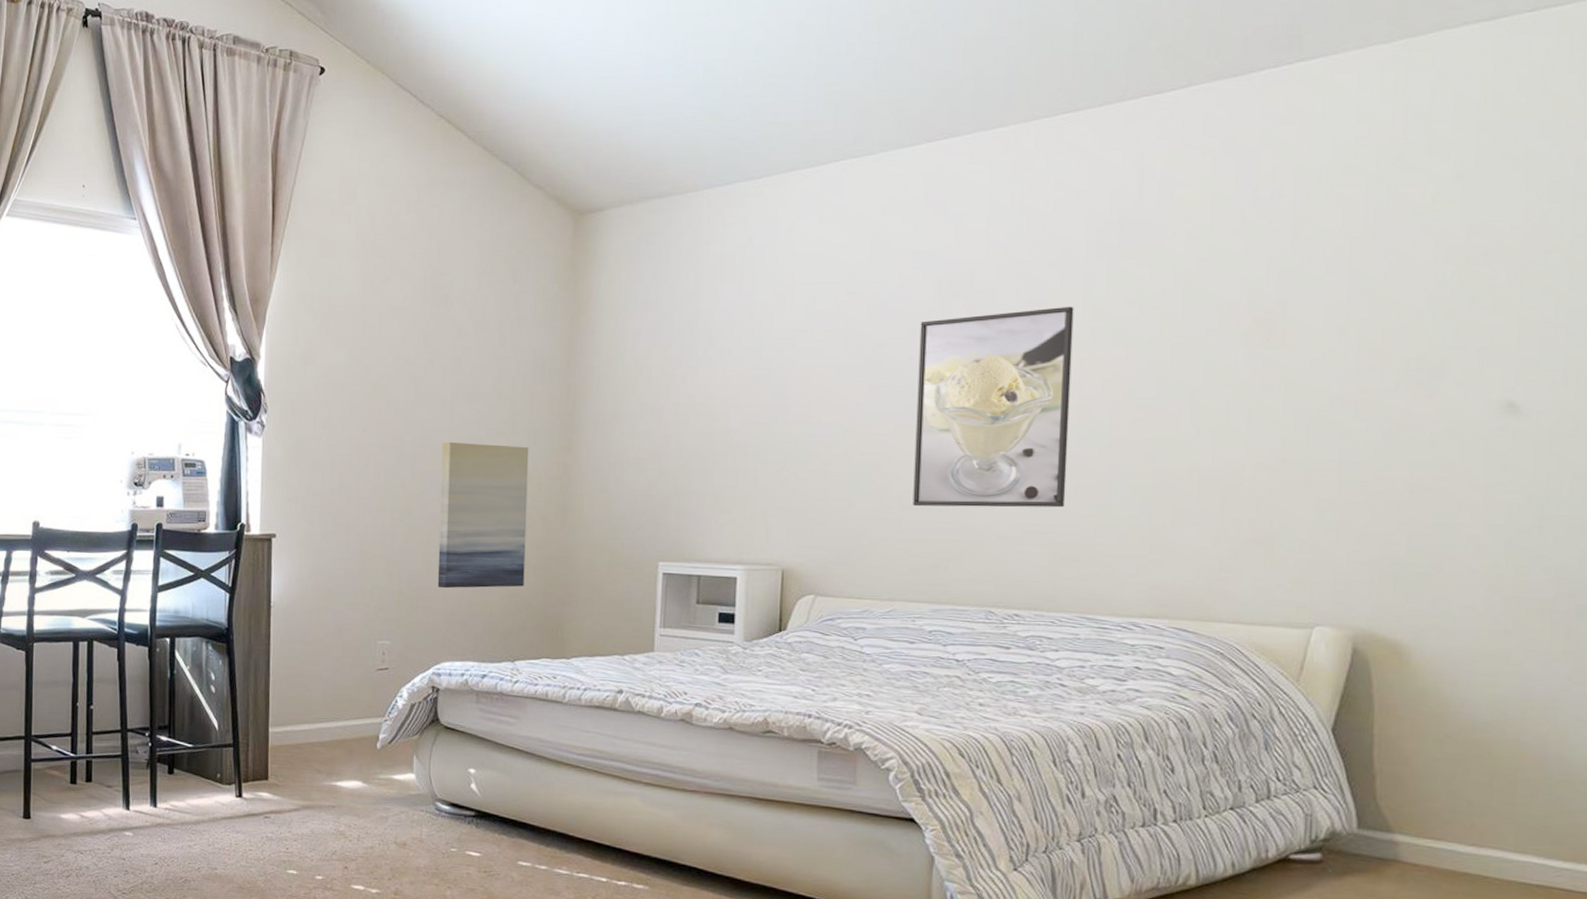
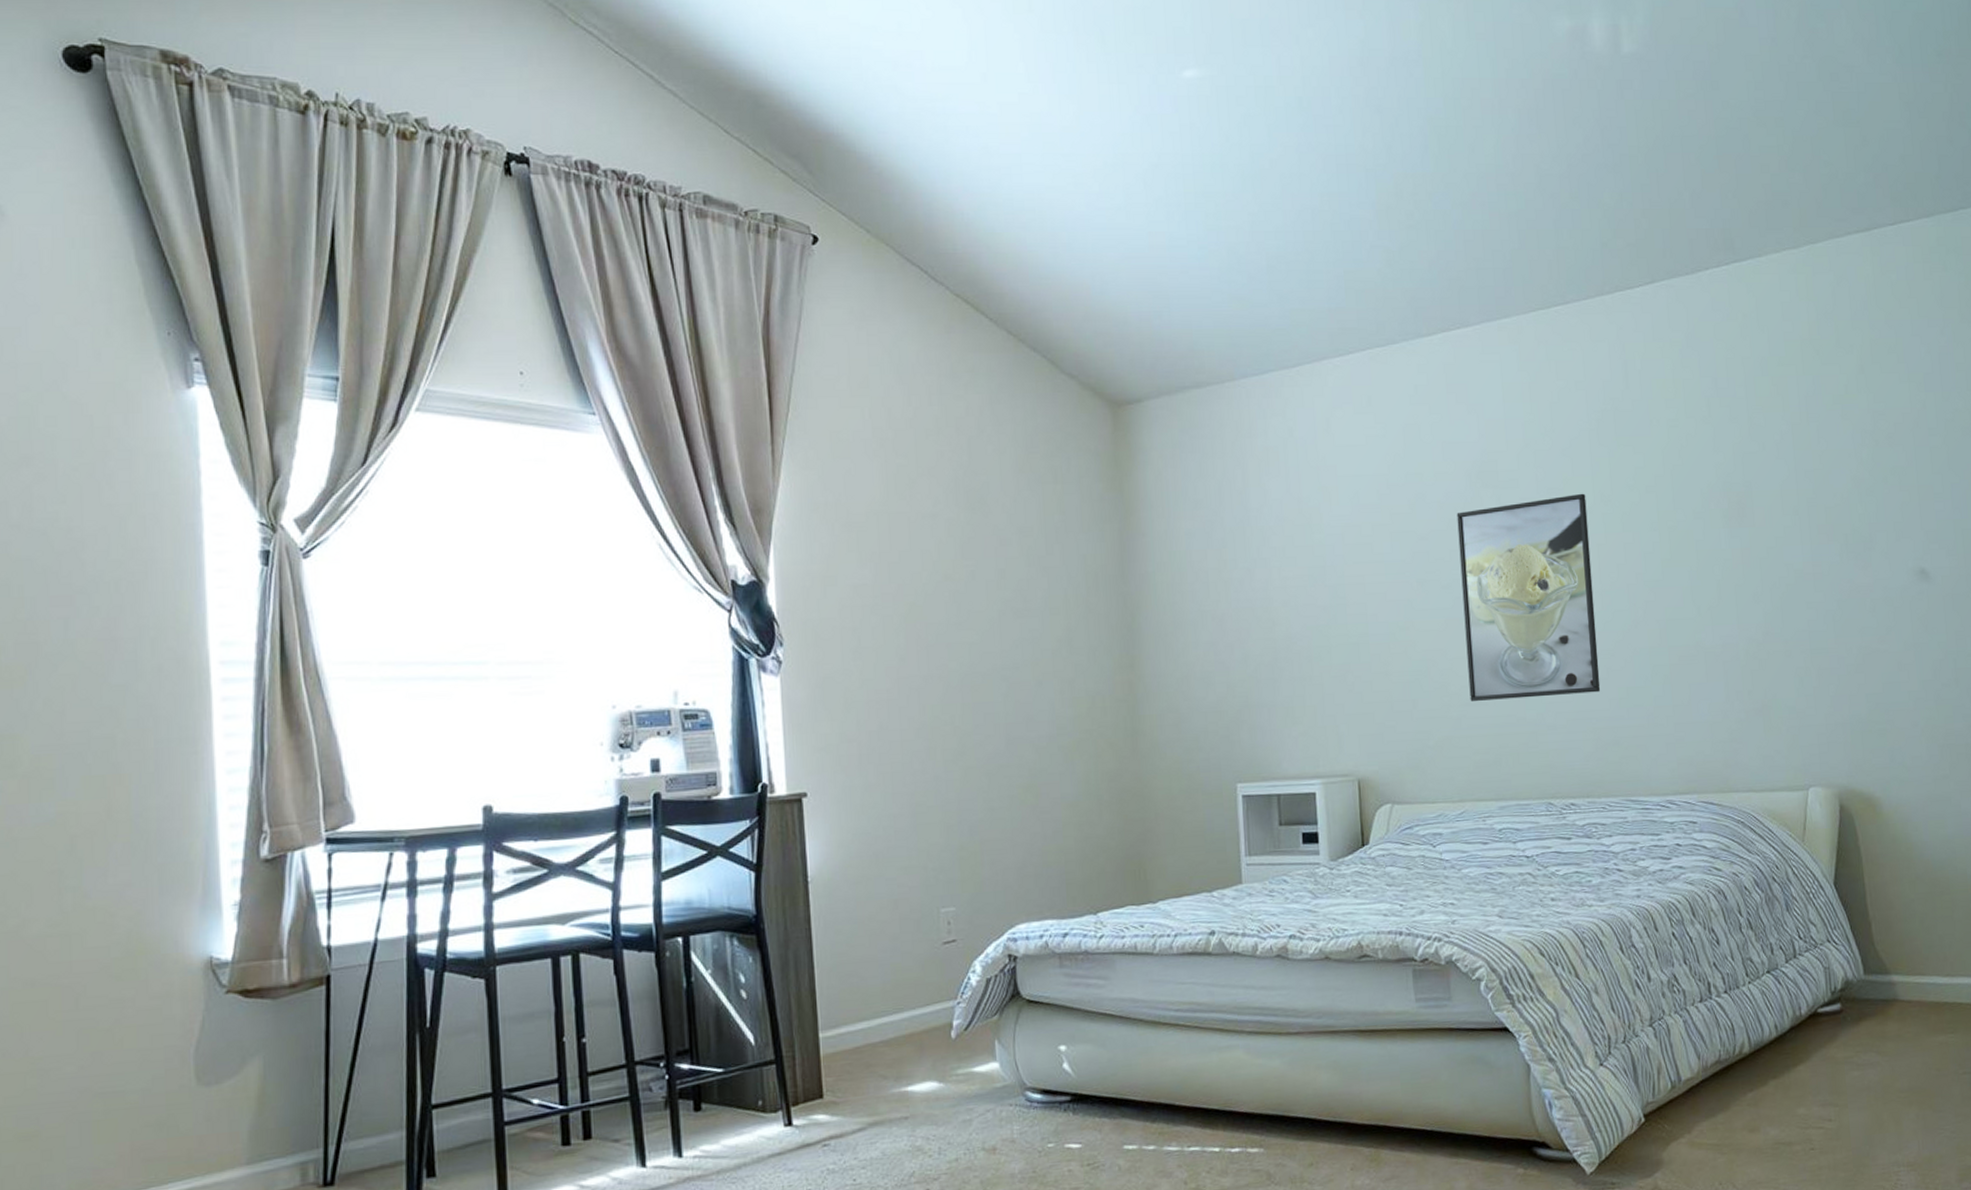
wall art: present [437,442,529,589] -> none [993,666,1099,838]

